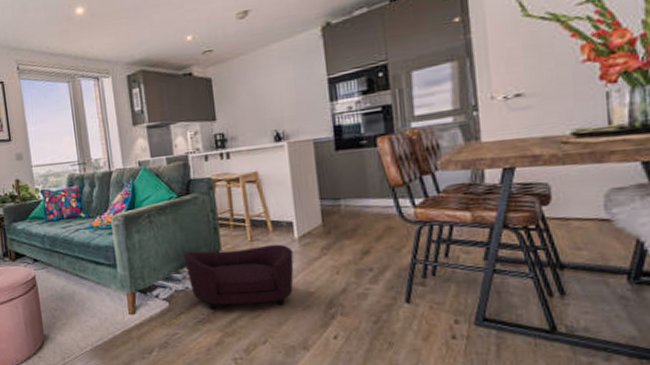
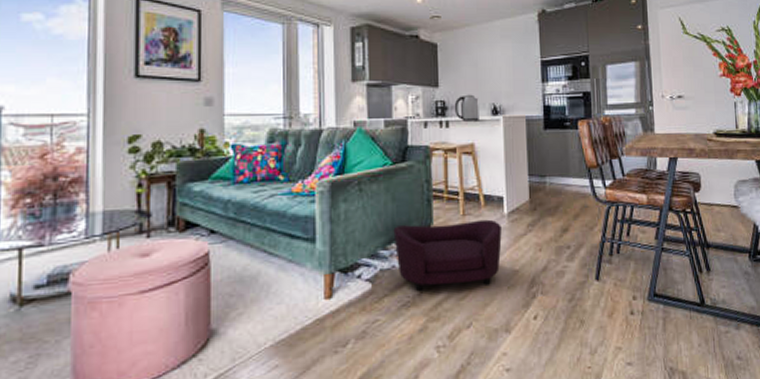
kettle: none [234,123,262,152] -> present [455,94,479,122]

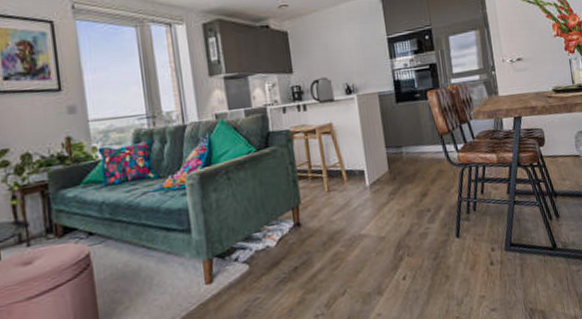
dog bed: present [393,219,502,292] -> none [264,192,367,268]

